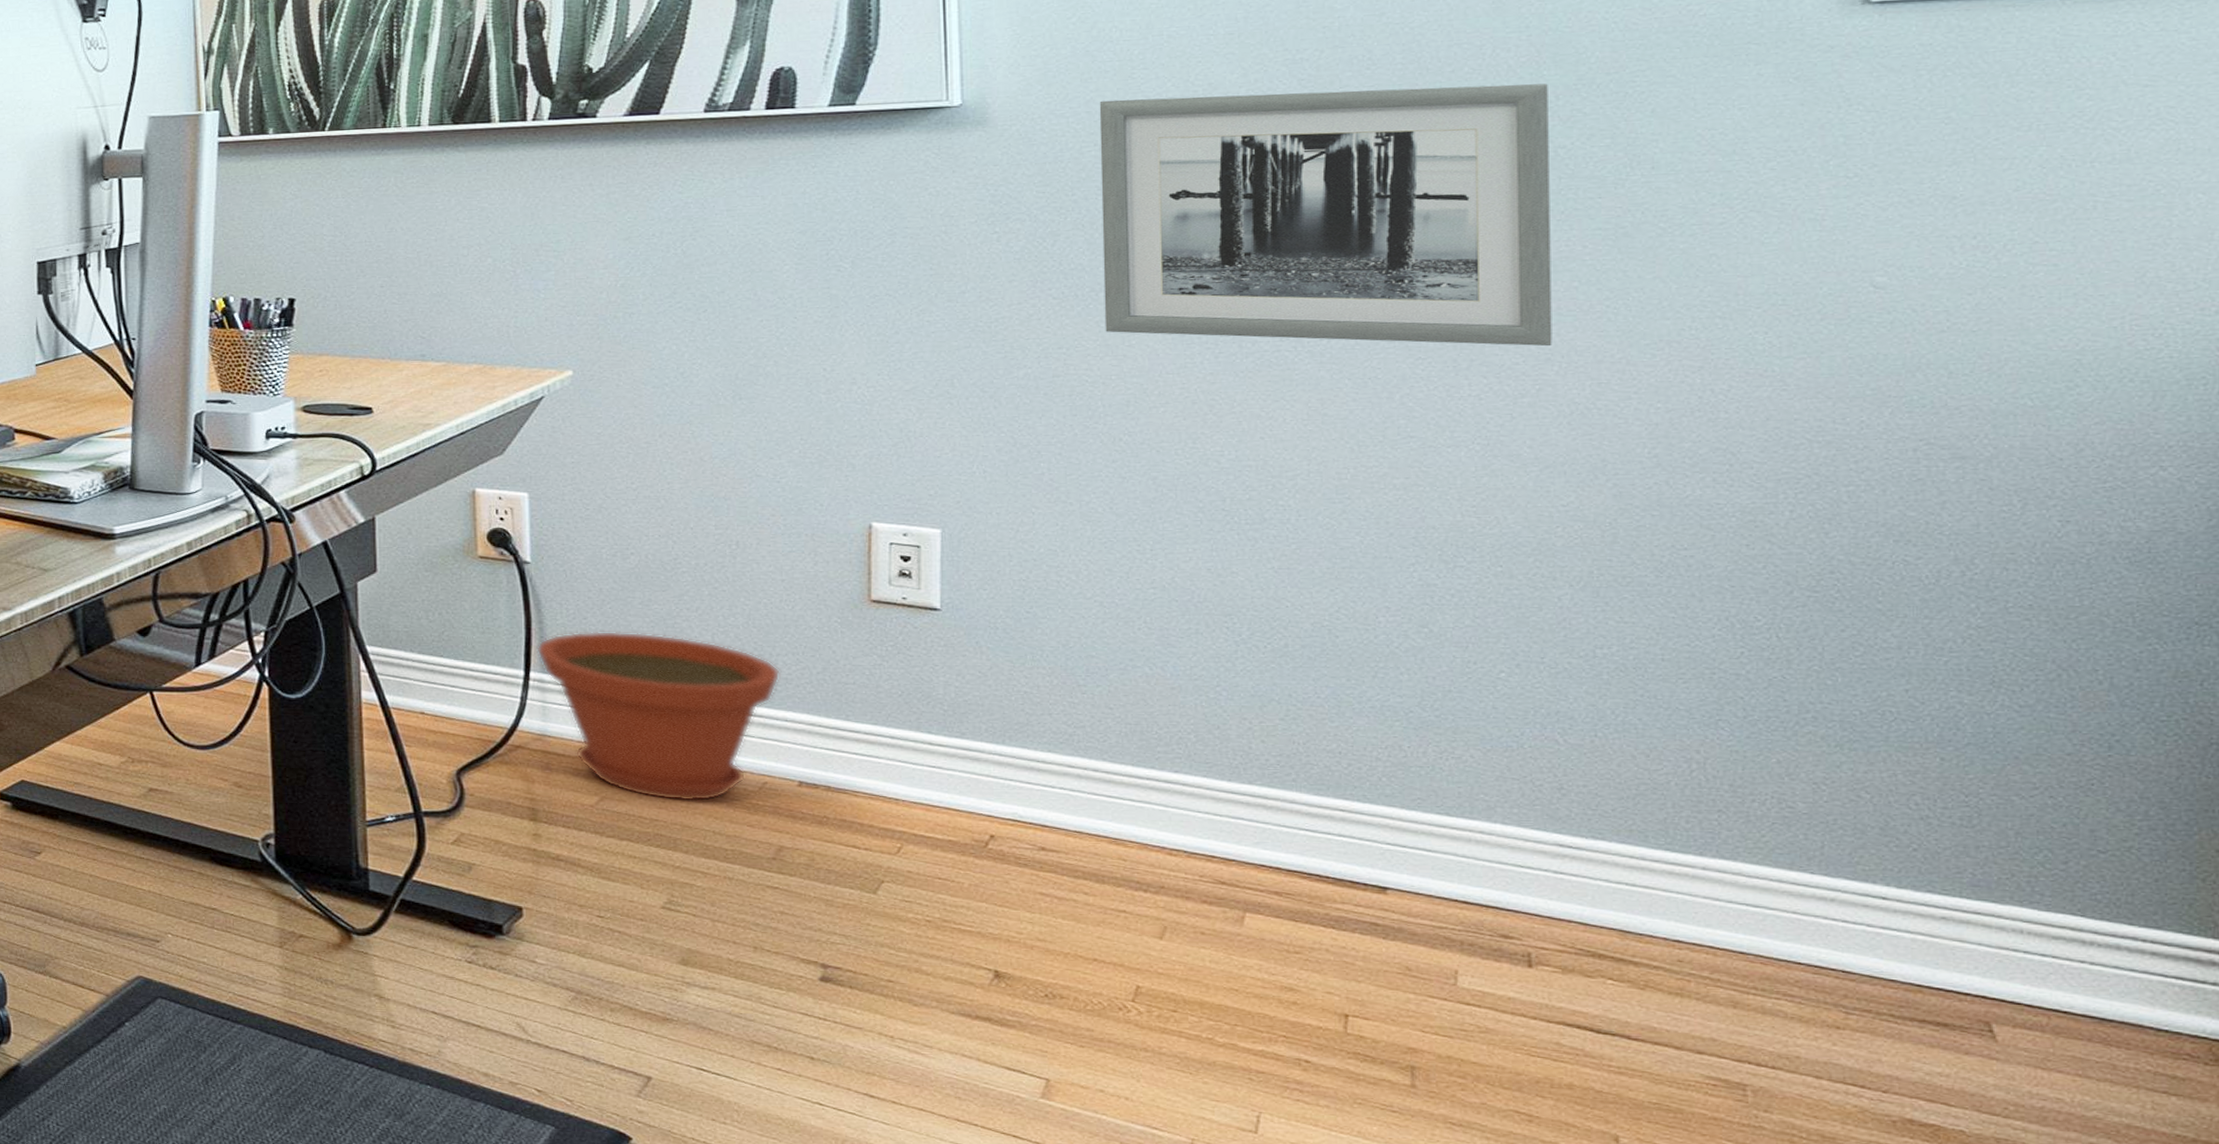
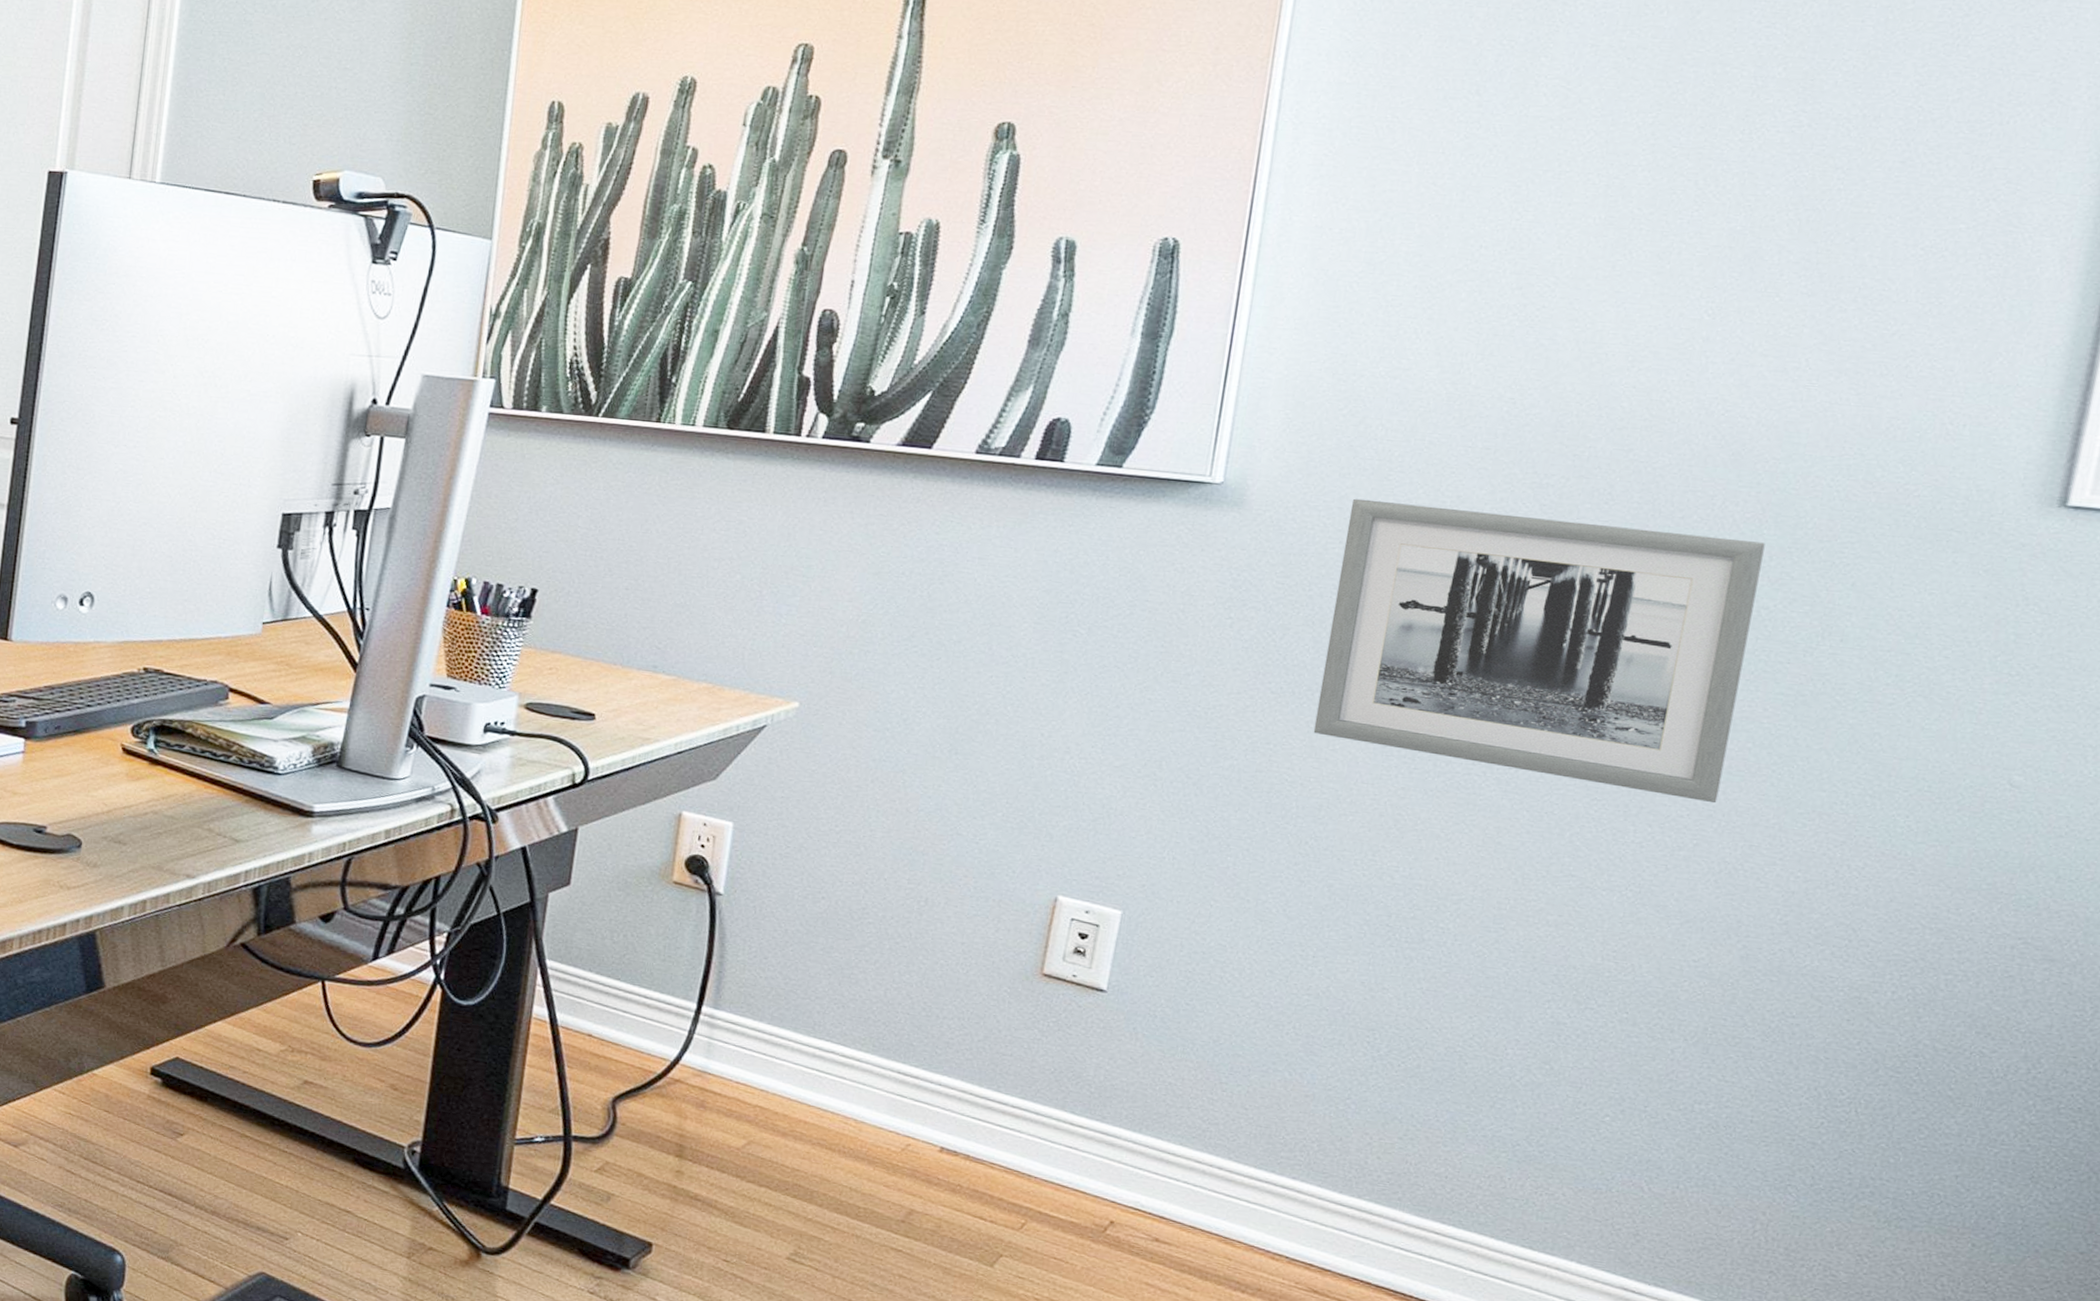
plant pot: present [536,631,780,802] -> none [712,970,944,1157]

